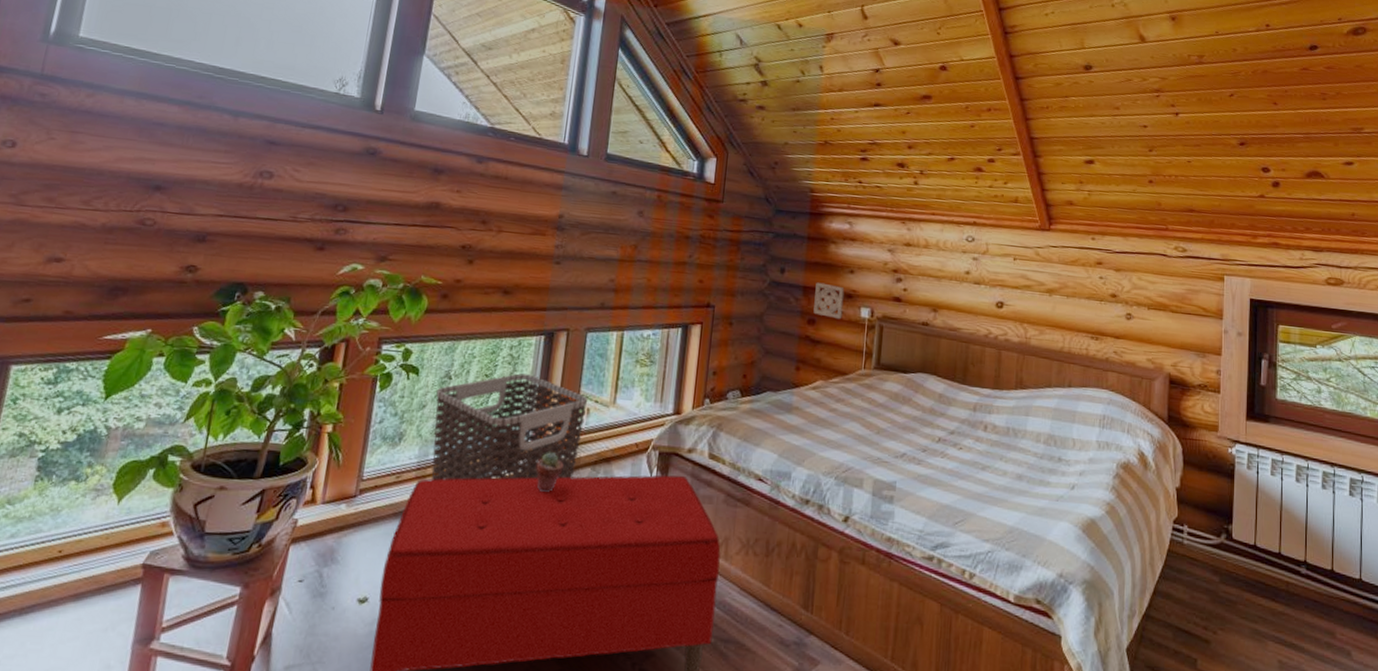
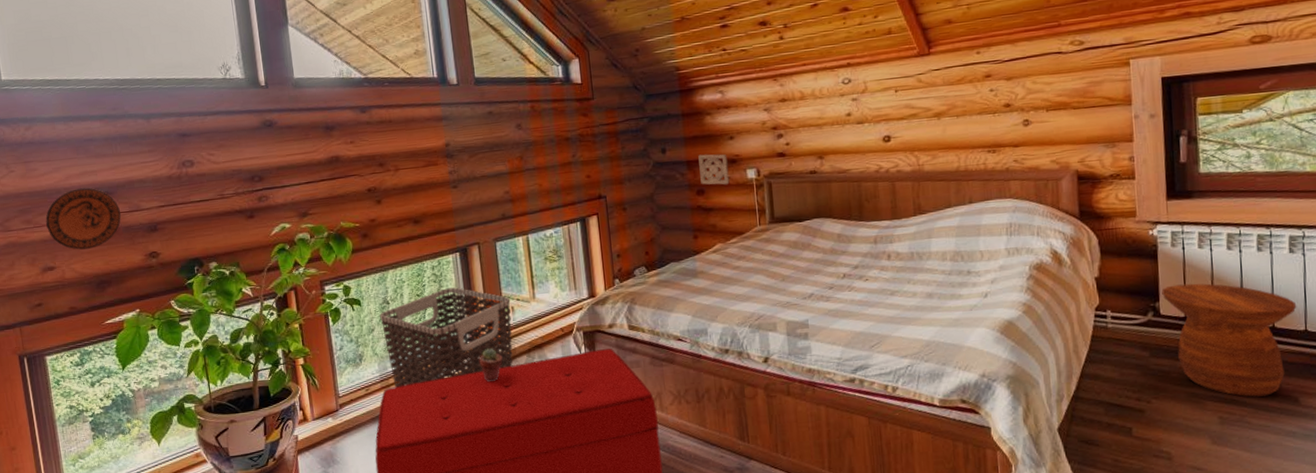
decorative plate: none [71,174,169,247] -> present [45,188,122,250]
side table: none [1235,509,1354,645] -> present [1161,283,1297,397]

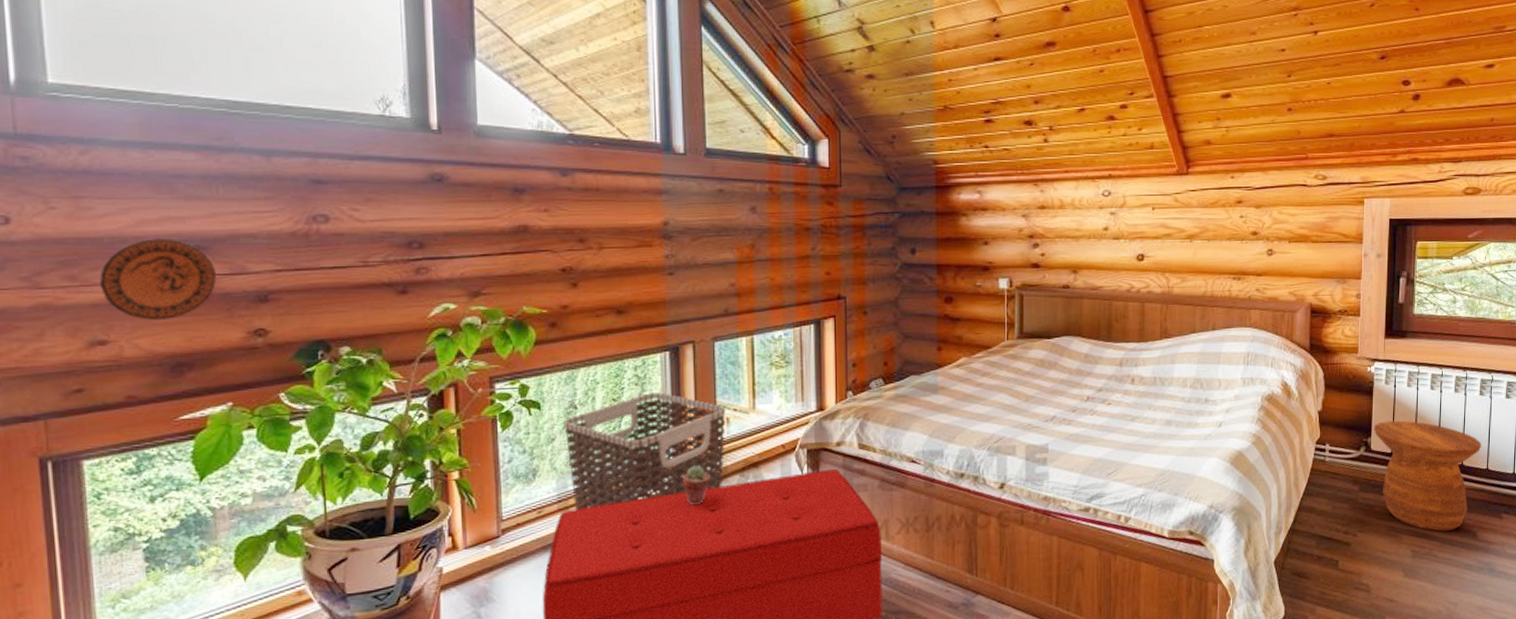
wall ornament: present [698,153,730,185] -> none [950,258,980,294]

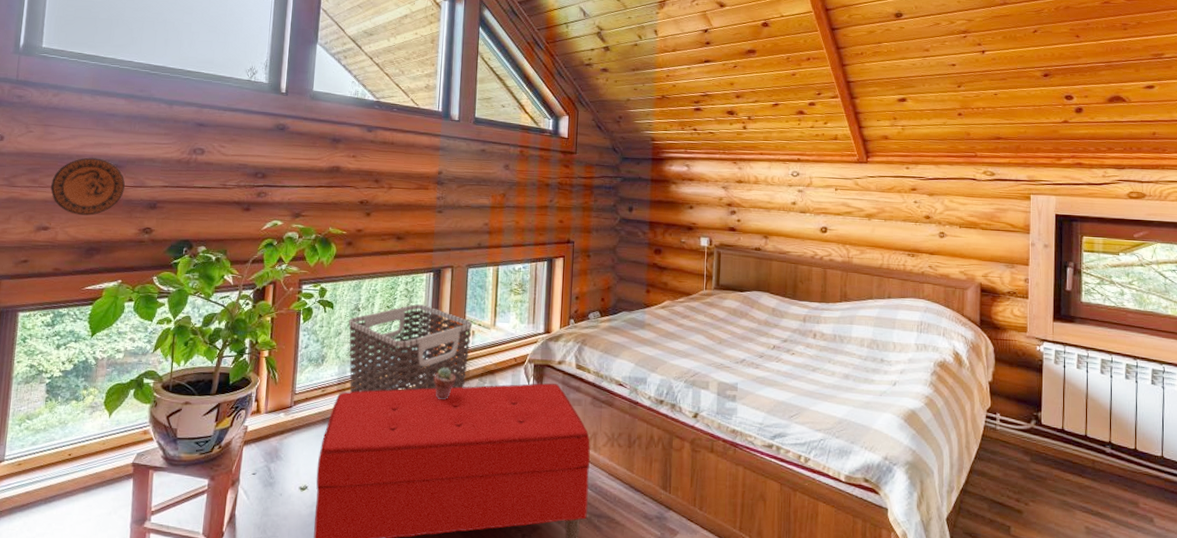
side table: present [1374,420,1482,531] -> none [1044,398,1156,513]

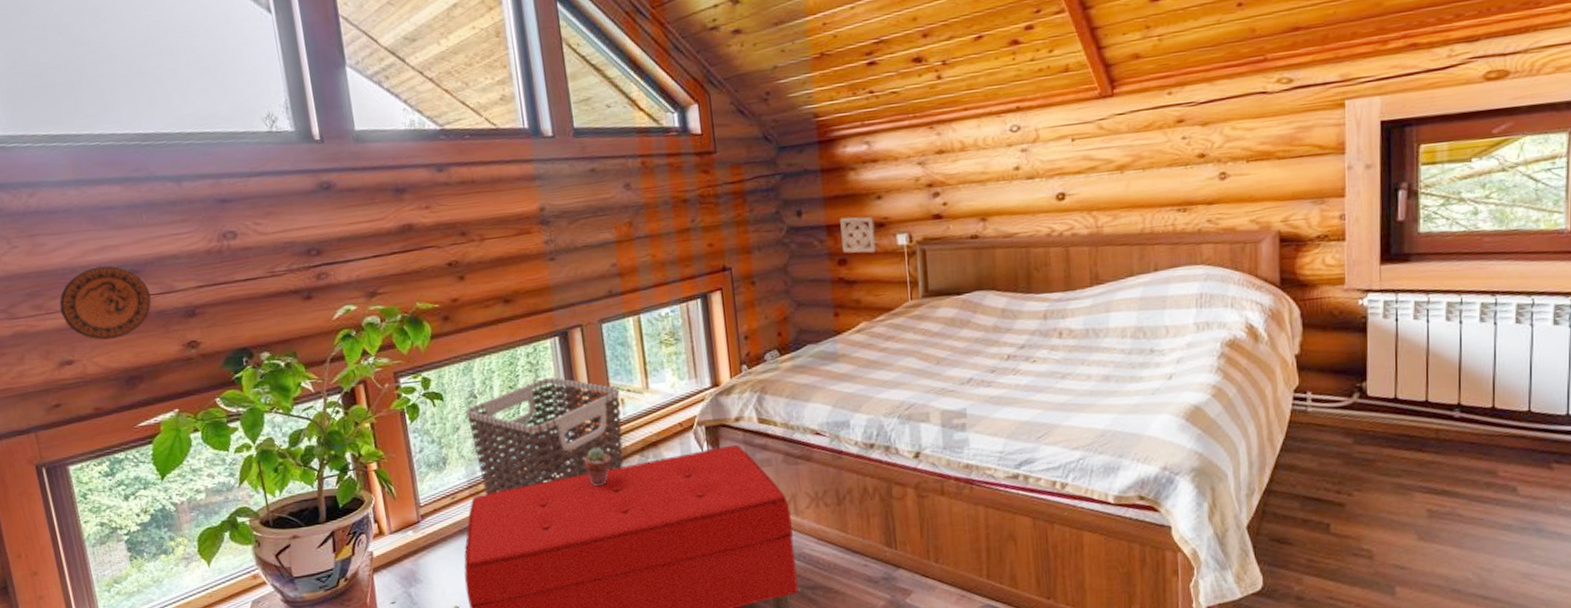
wall ornament: none [659,218,685,249] -> present [840,216,877,254]

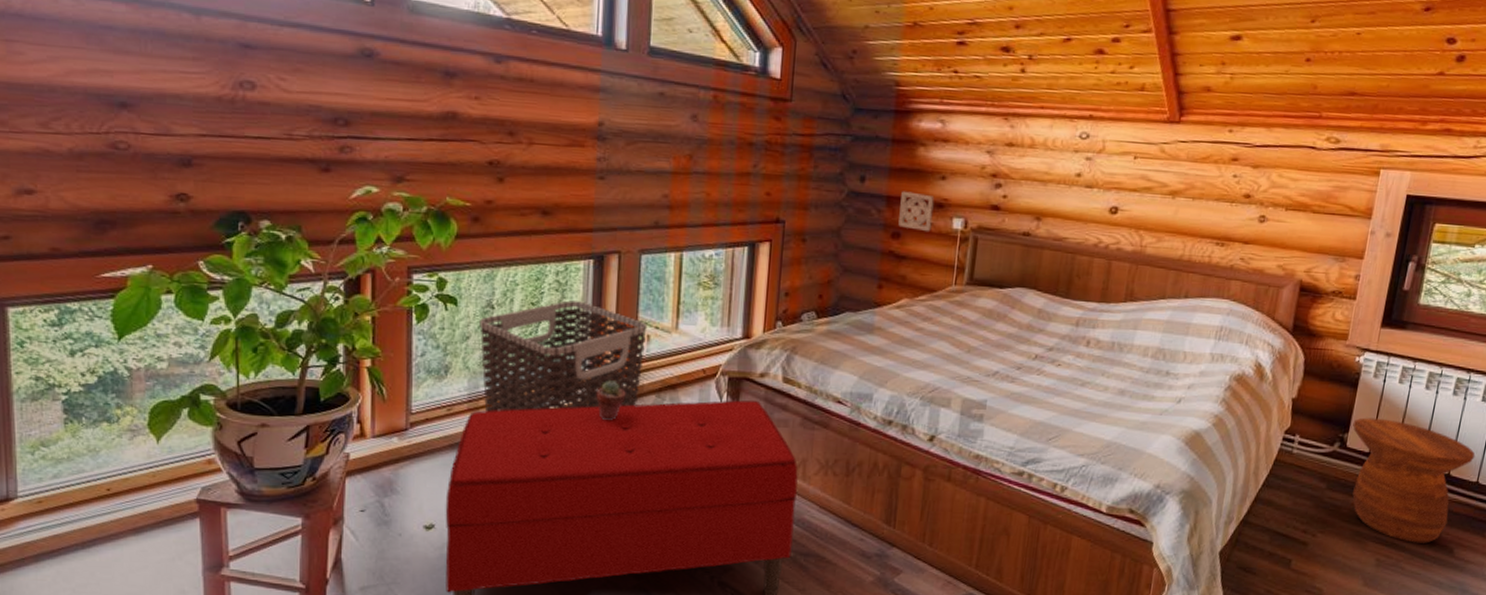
decorative plate: present [59,265,152,340] -> none [29,90,143,175]
side table: none [1370,359,1521,487] -> present [1352,417,1475,543]

